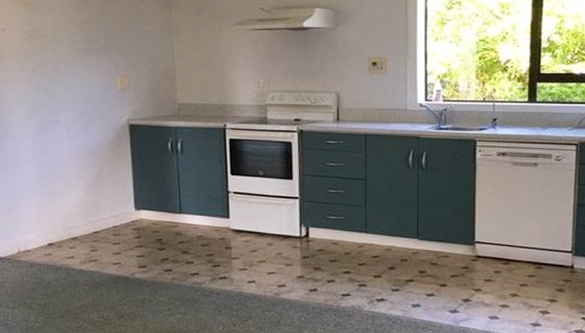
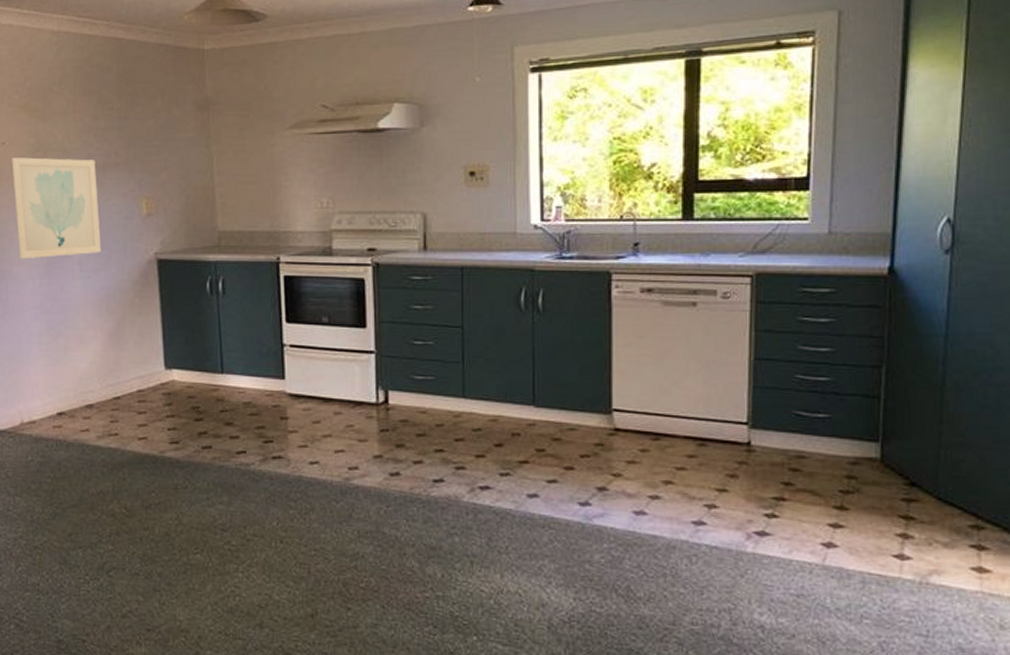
wall art: none [10,41,84,123] -> present [11,157,102,260]

